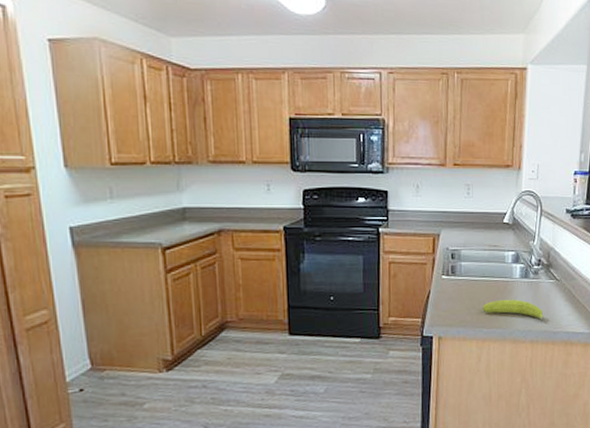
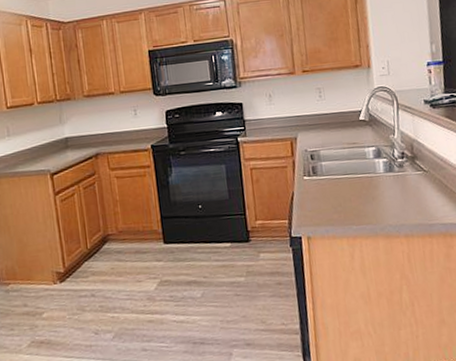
fruit: present [482,299,545,322] -> none [348,194,418,215]

